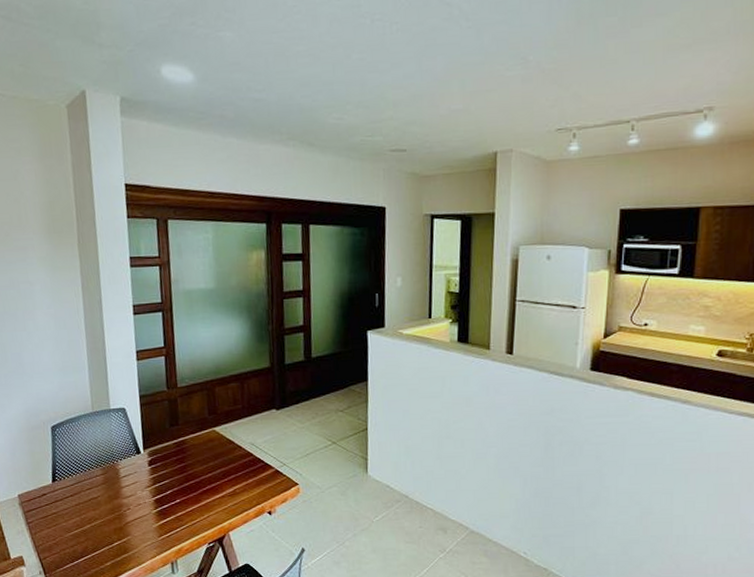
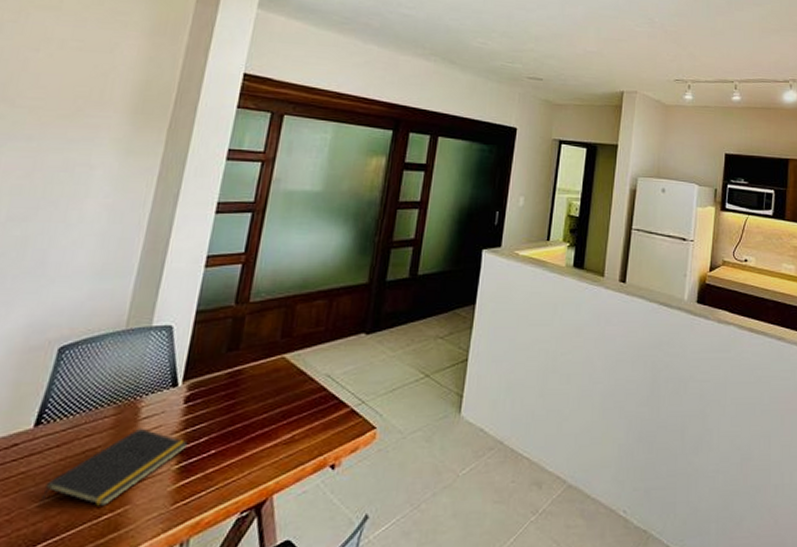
notepad: none [71,483,159,537] -> present [39,428,188,507]

